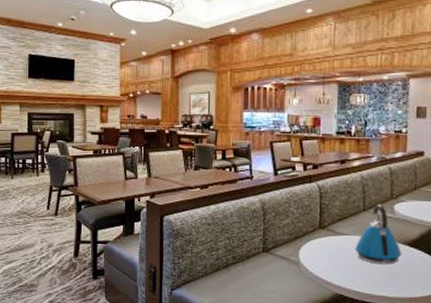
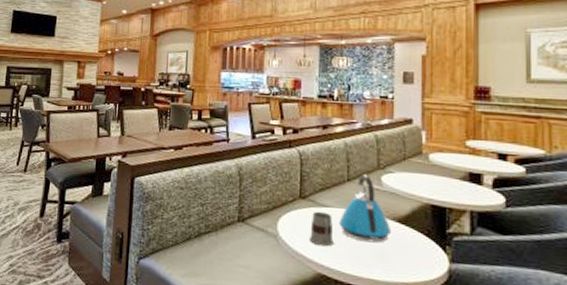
mug: none [327,239,350,270] -> present [308,211,334,247]

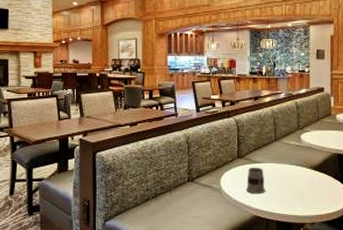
kettle: present [339,174,392,243] -> none [269,134,309,187]

